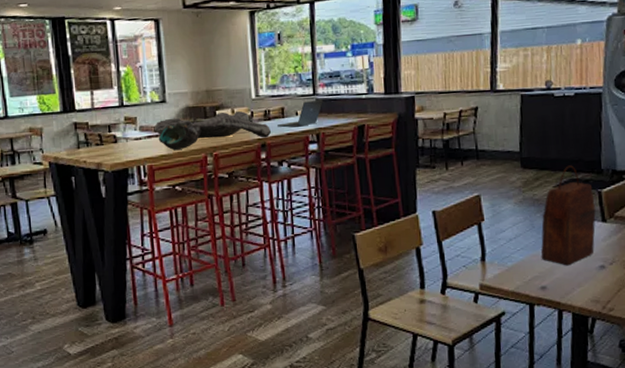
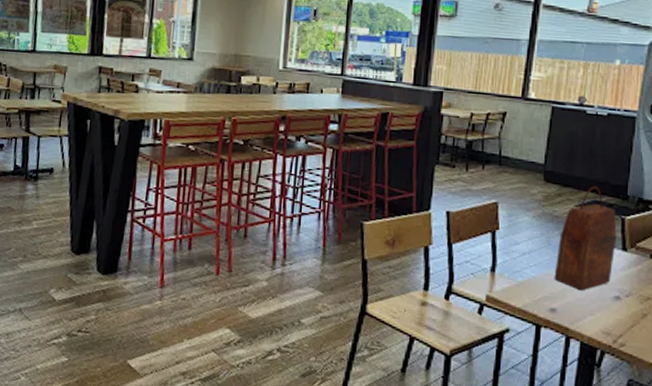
jacket: present [154,111,272,151] -> none [176,76,294,111]
laptop: present [277,99,323,128] -> none [301,80,350,105]

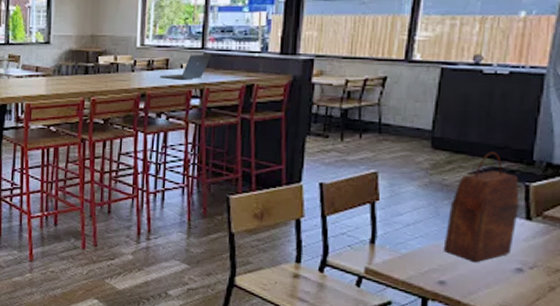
laptop: none [301,80,350,105] -> present [160,54,211,80]

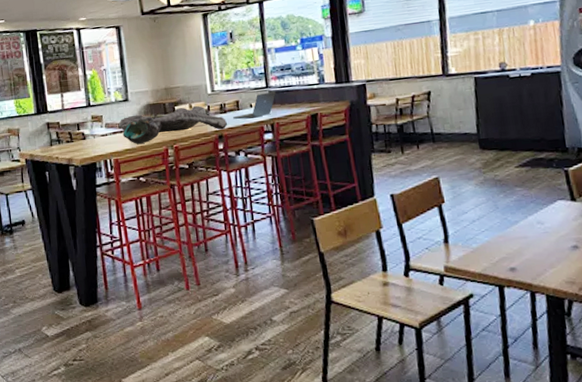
jacket: none [35,58,153,92] -> present [118,106,228,145]
handbag: present [443,151,520,263] -> none [505,144,565,247]

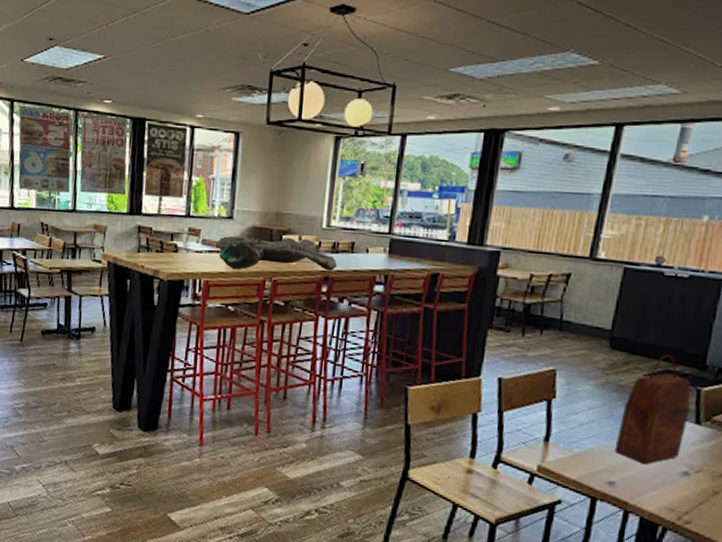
laptop: present [233,91,276,119] -> none [345,239,398,265]
handbag: none [505,144,565,247] -> present [614,354,692,465]

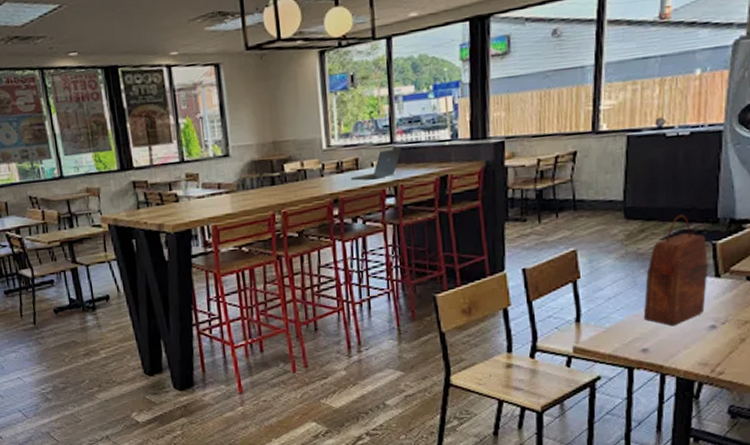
jacket: present [216,235,338,271] -> none [217,164,345,209]
laptop: none [345,239,398,265] -> present [351,148,401,180]

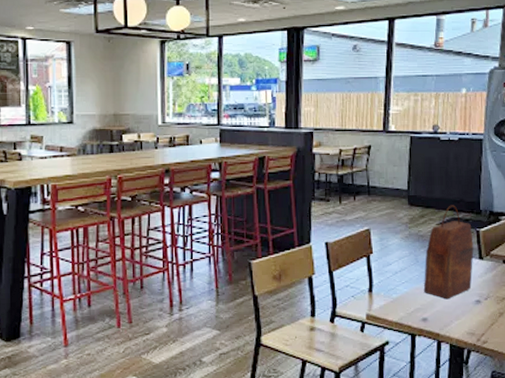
laptop: present [351,148,401,180] -> none [182,129,227,155]

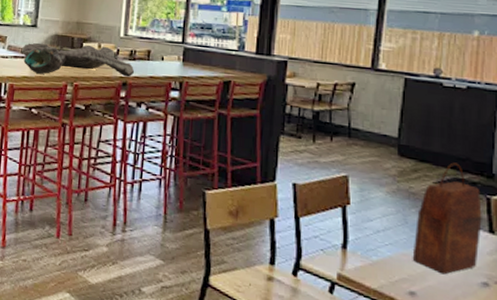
jacket: none [60,136,176,172] -> present [21,42,135,77]

